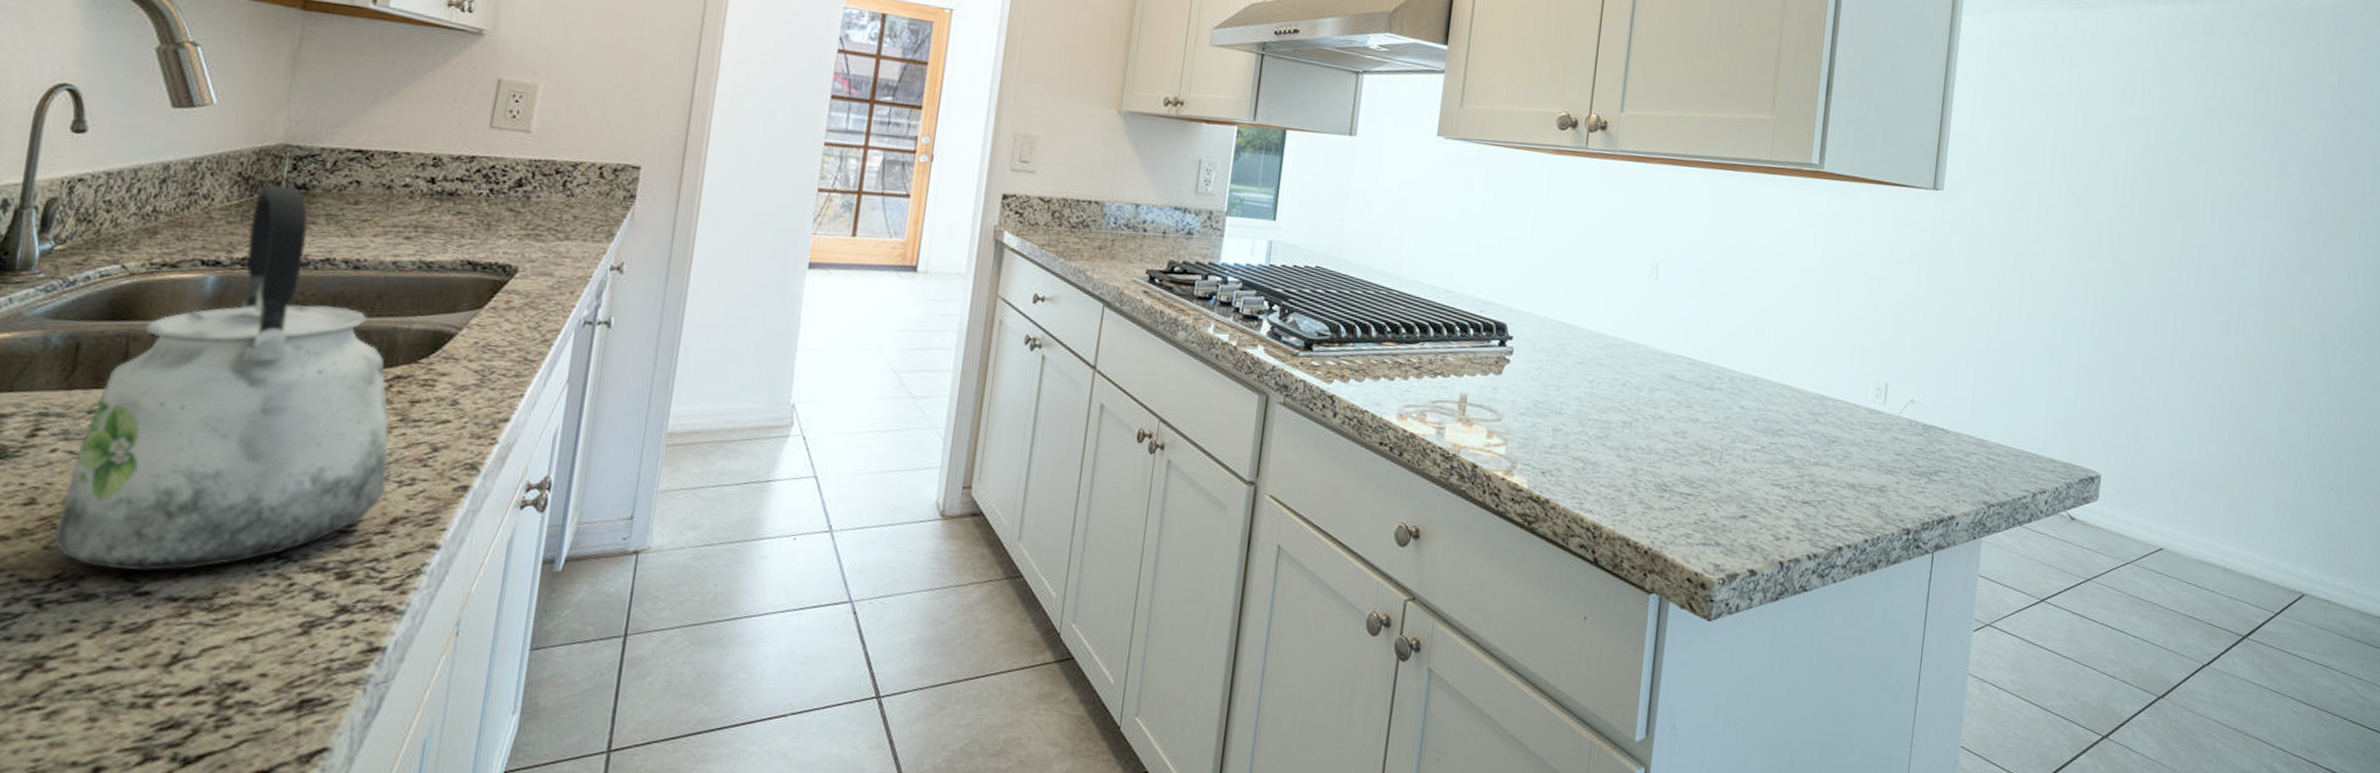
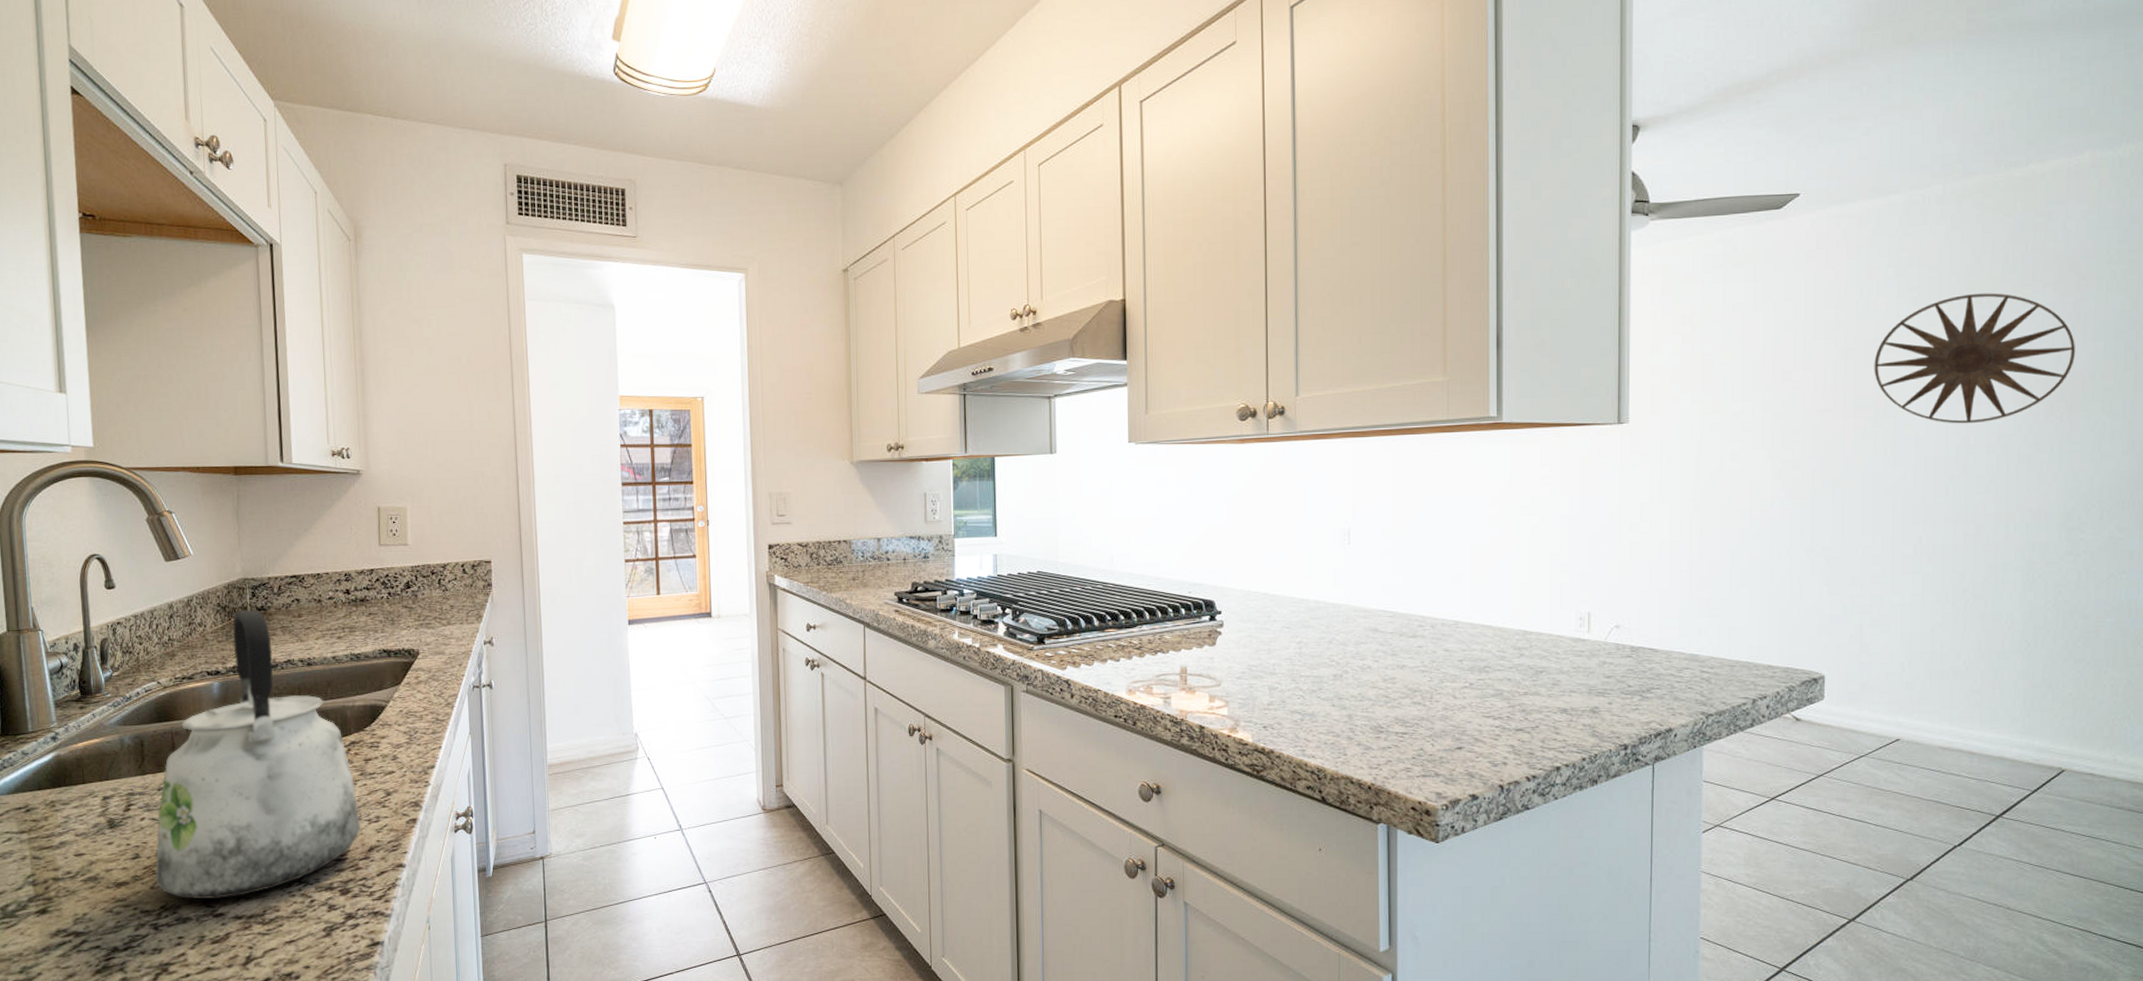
wall art: none [2168,110,2341,238] -> present [1874,293,2075,424]

